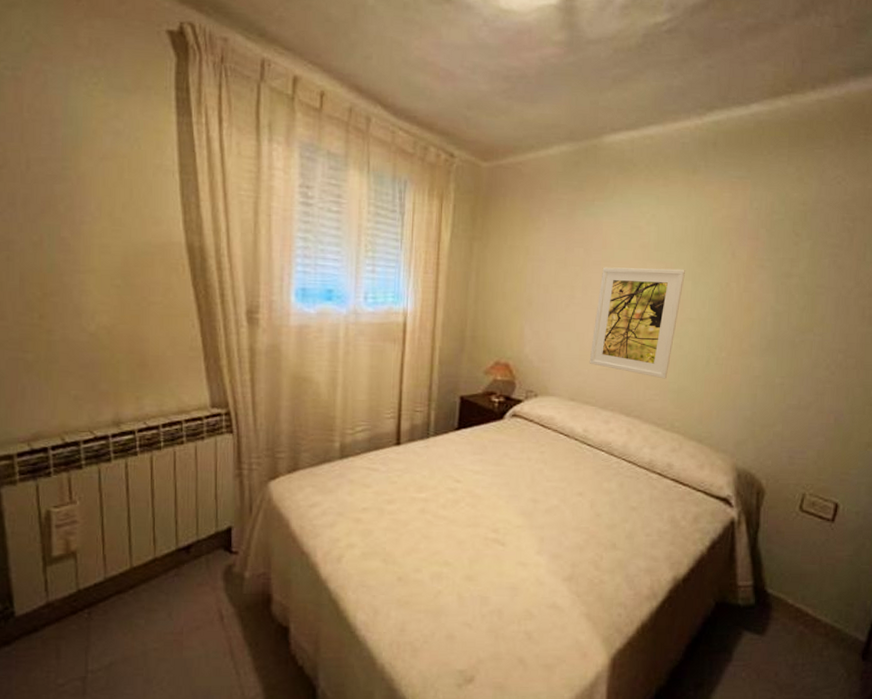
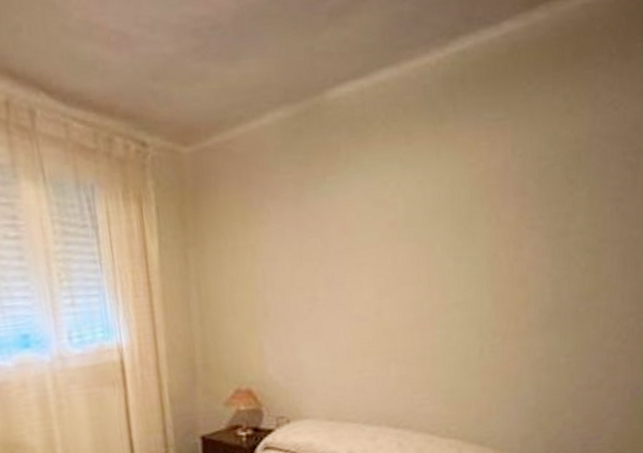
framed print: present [589,267,685,379] -> none [344,244,444,379]

